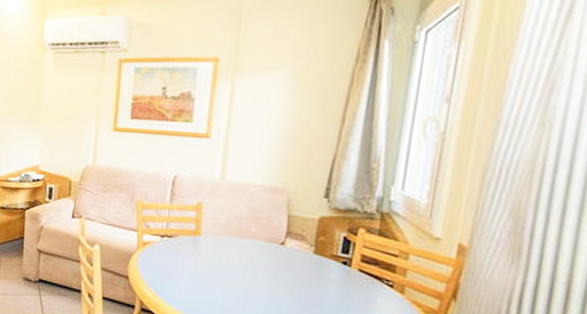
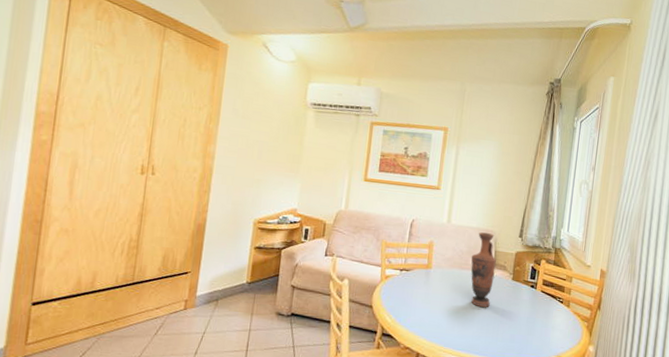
vase: none [253,191,290,286] -> present [471,232,496,307]

